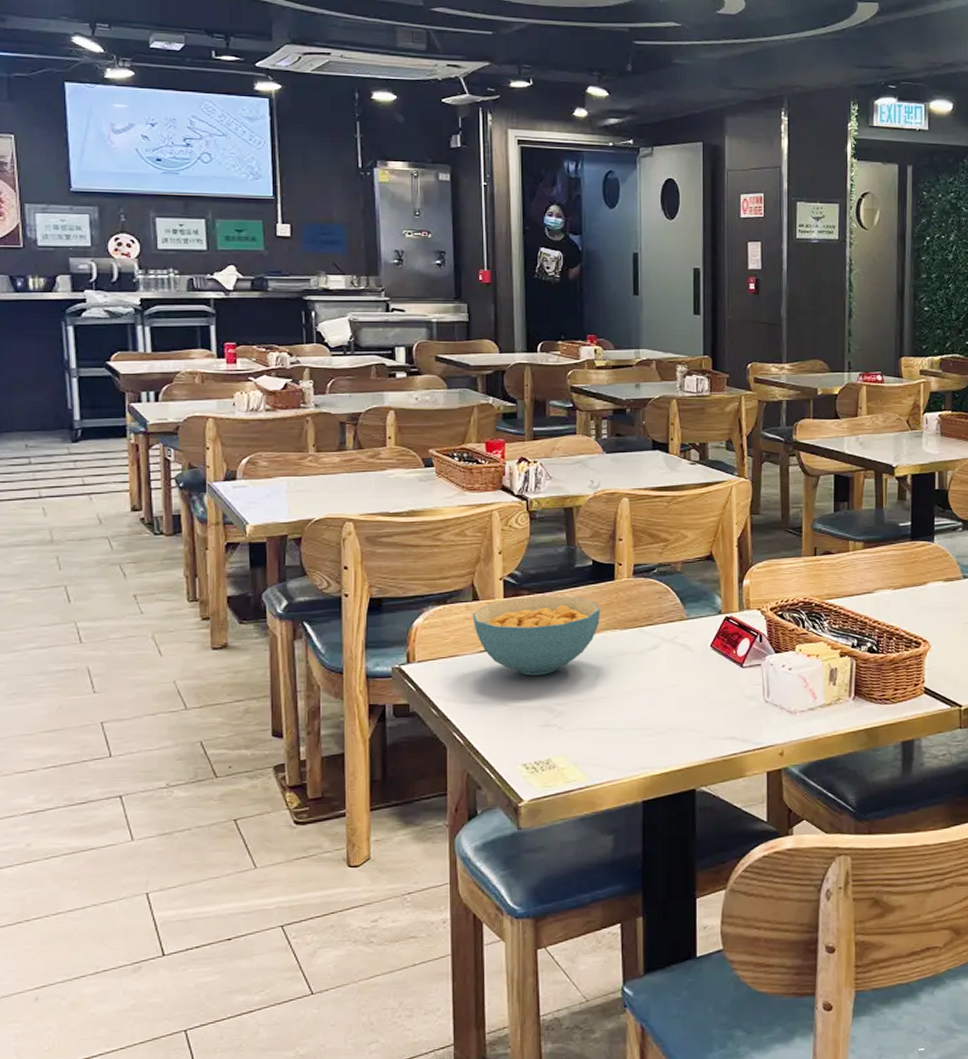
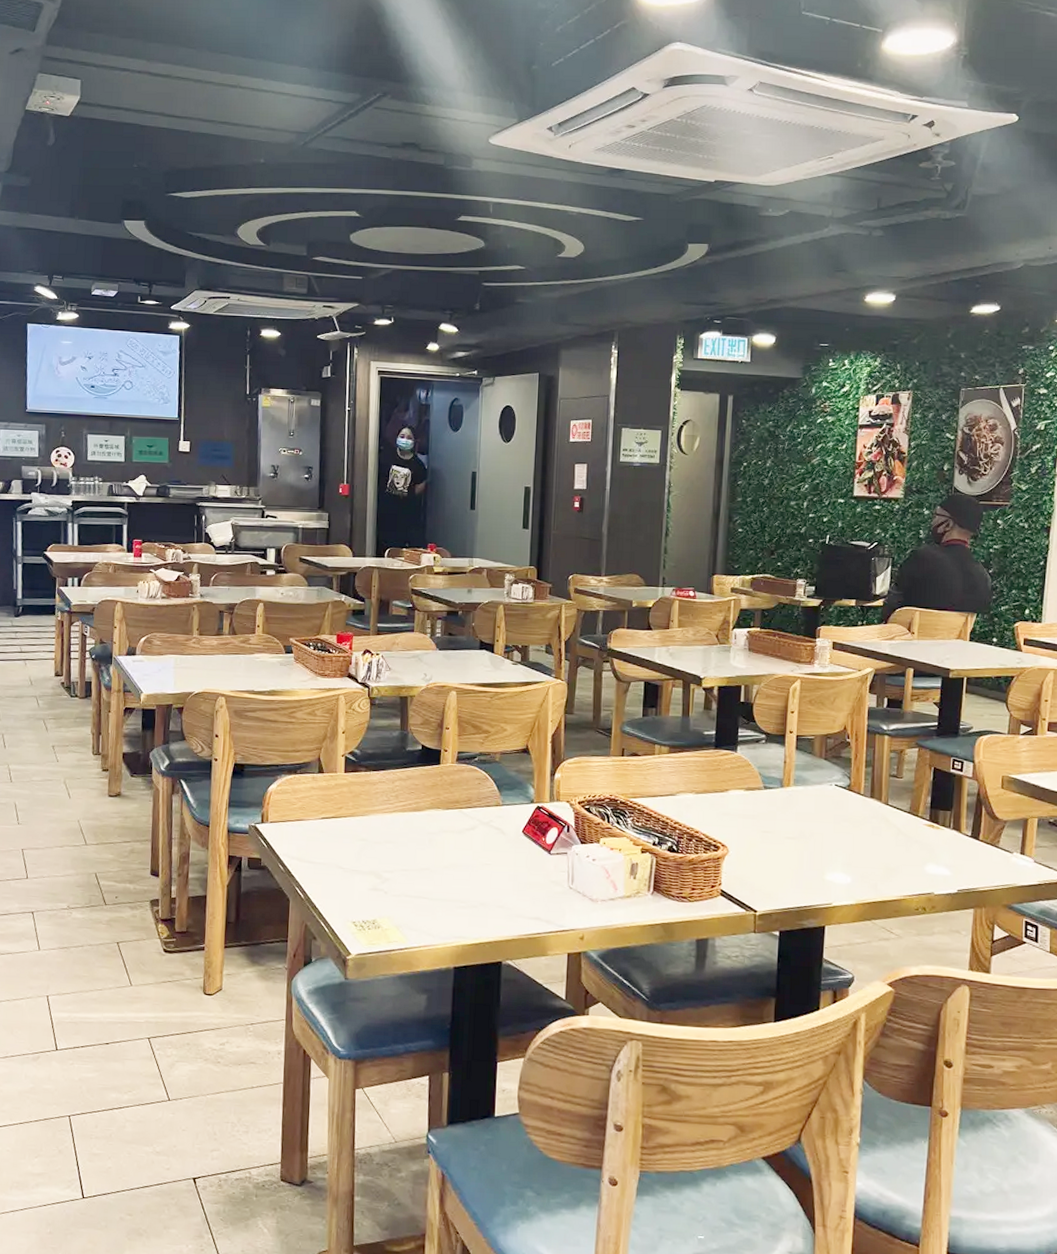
cereal bowl: present [472,596,601,675] -> none [317,773,427,844]

